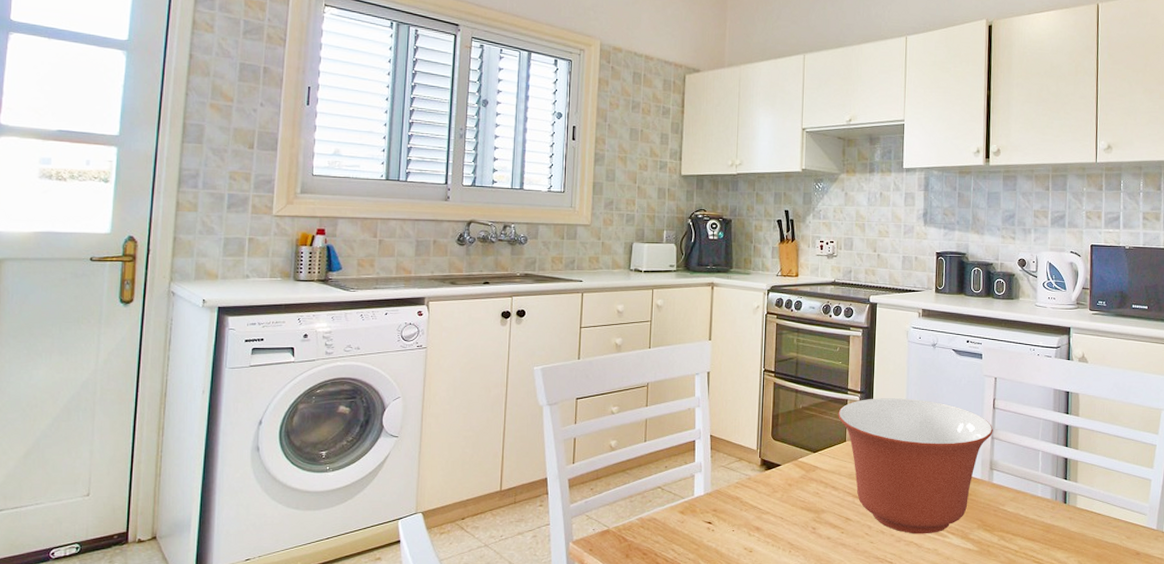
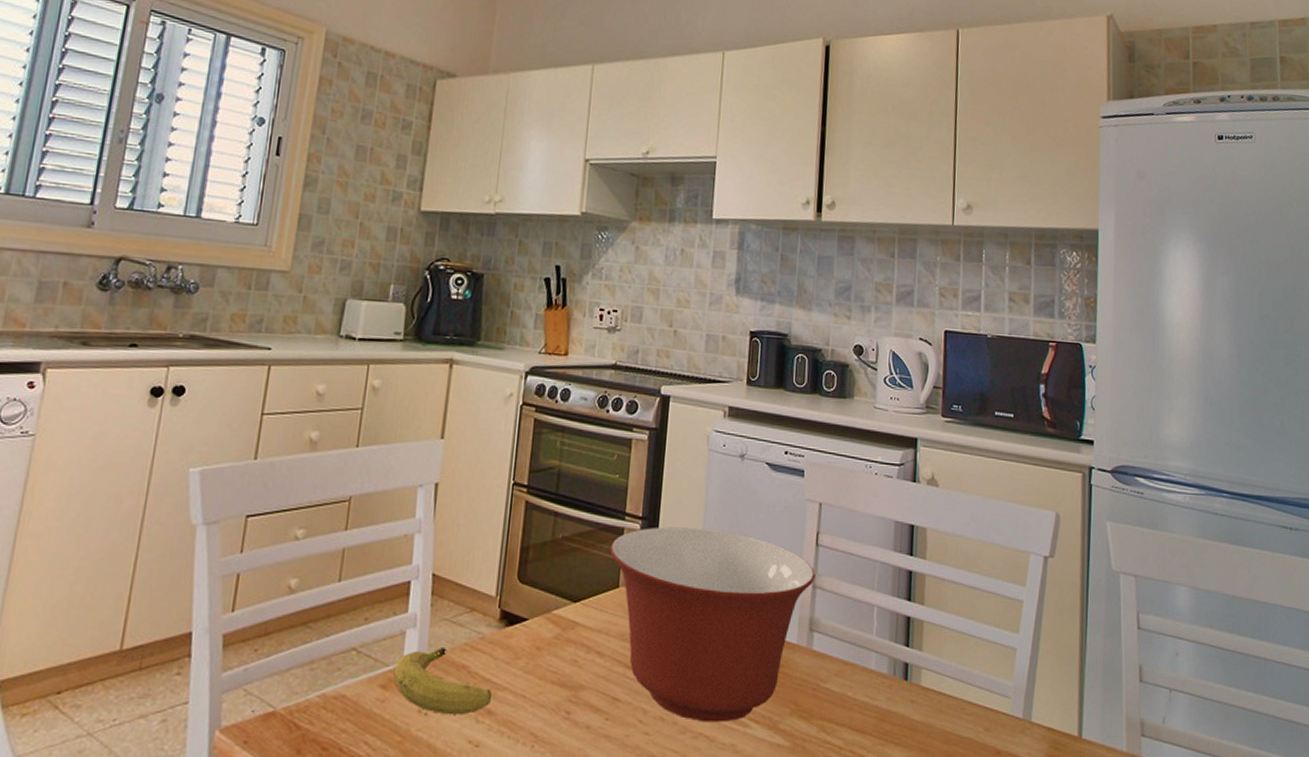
fruit: none [688,486,758,531] -> present [394,648,491,716]

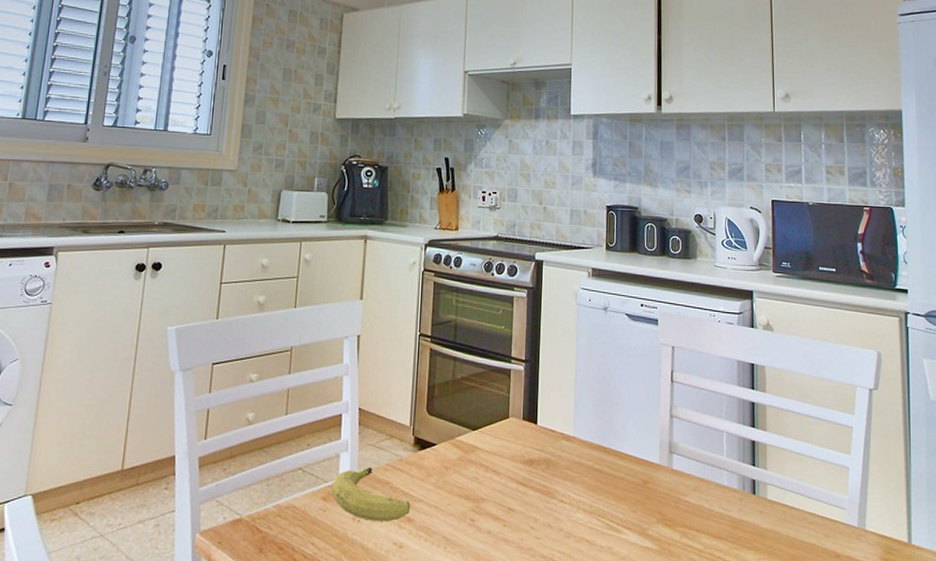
mixing bowl: present [610,527,815,723] -> none [500,368,672,529]

